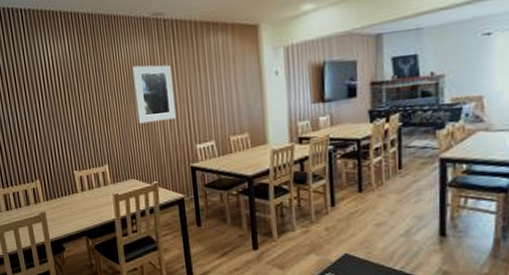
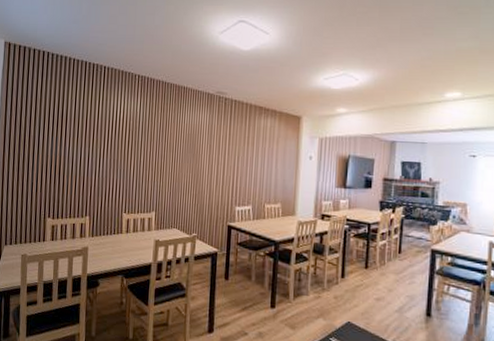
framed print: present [132,64,176,124] -> none [189,131,225,182]

